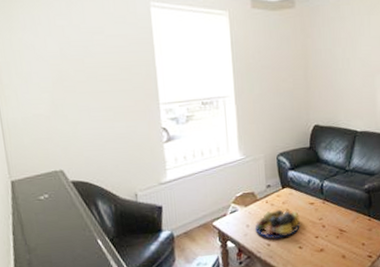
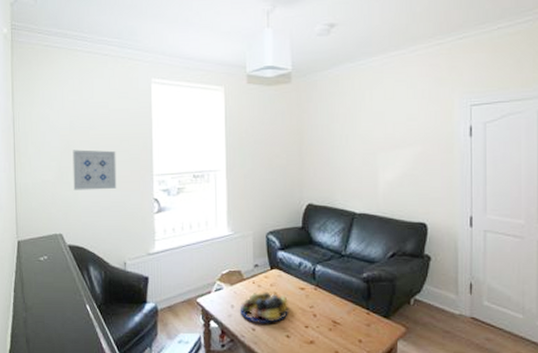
wall art: none [66,79,121,124] -> present [72,149,117,190]

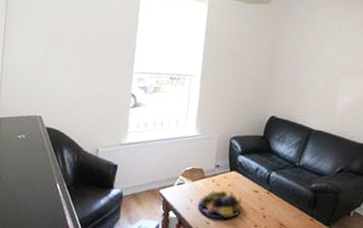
wall art: present [72,149,117,190] -> none [57,39,101,80]

